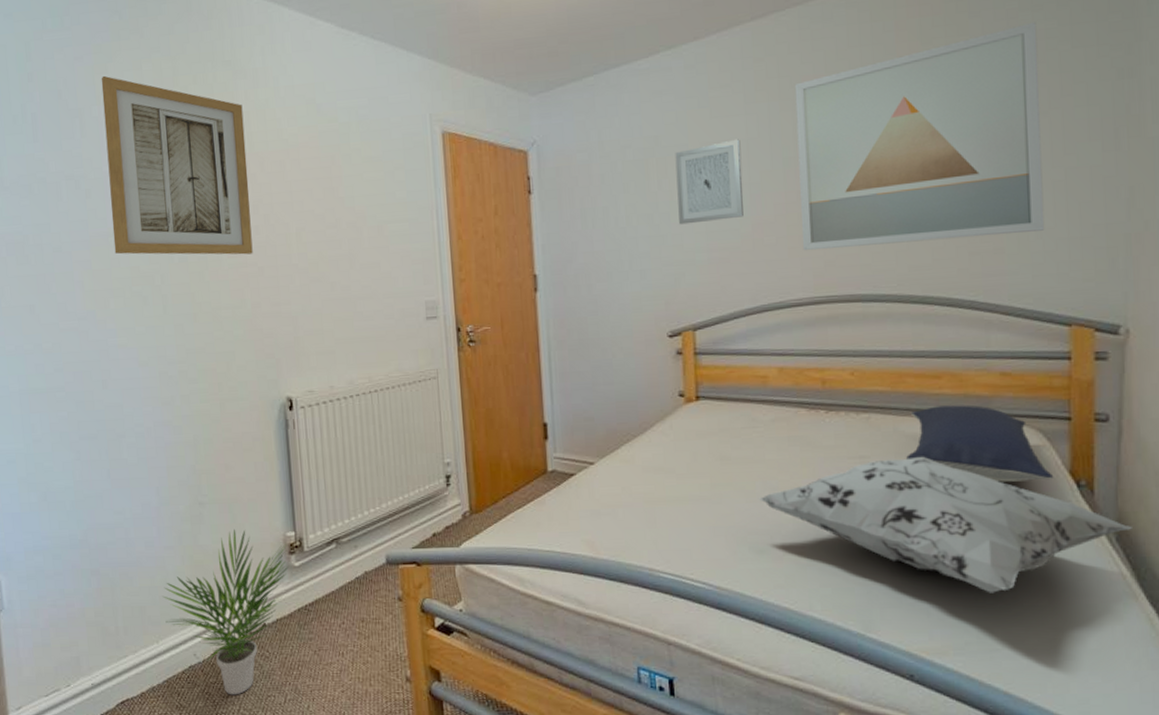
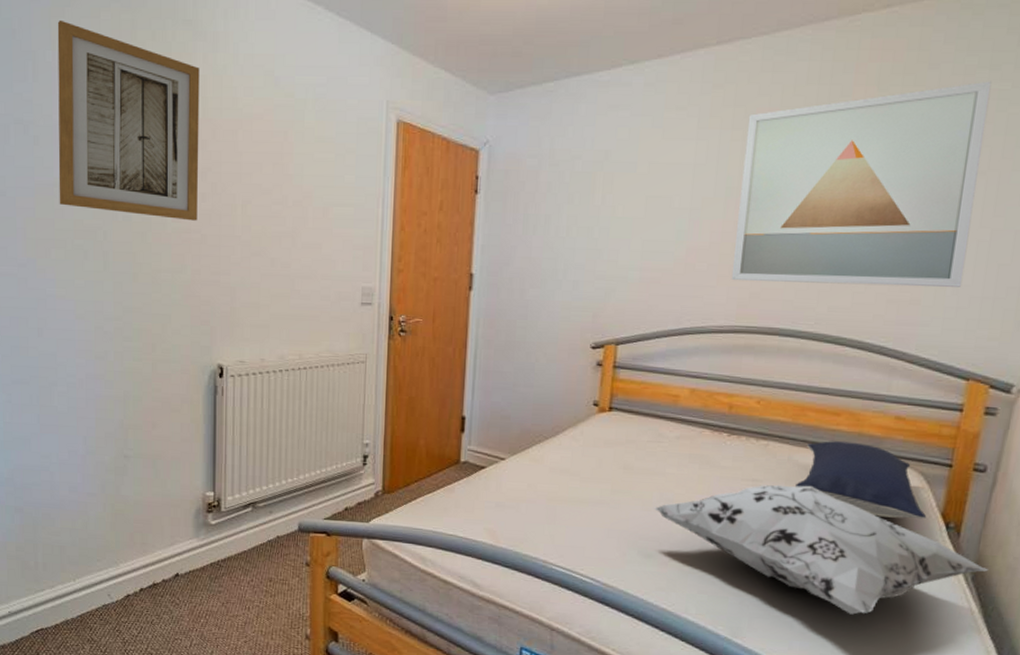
potted plant: present [162,528,288,695] -> none [82,483,205,635]
wall art: present [675,139,744,225] -> none [617,163,688,242]

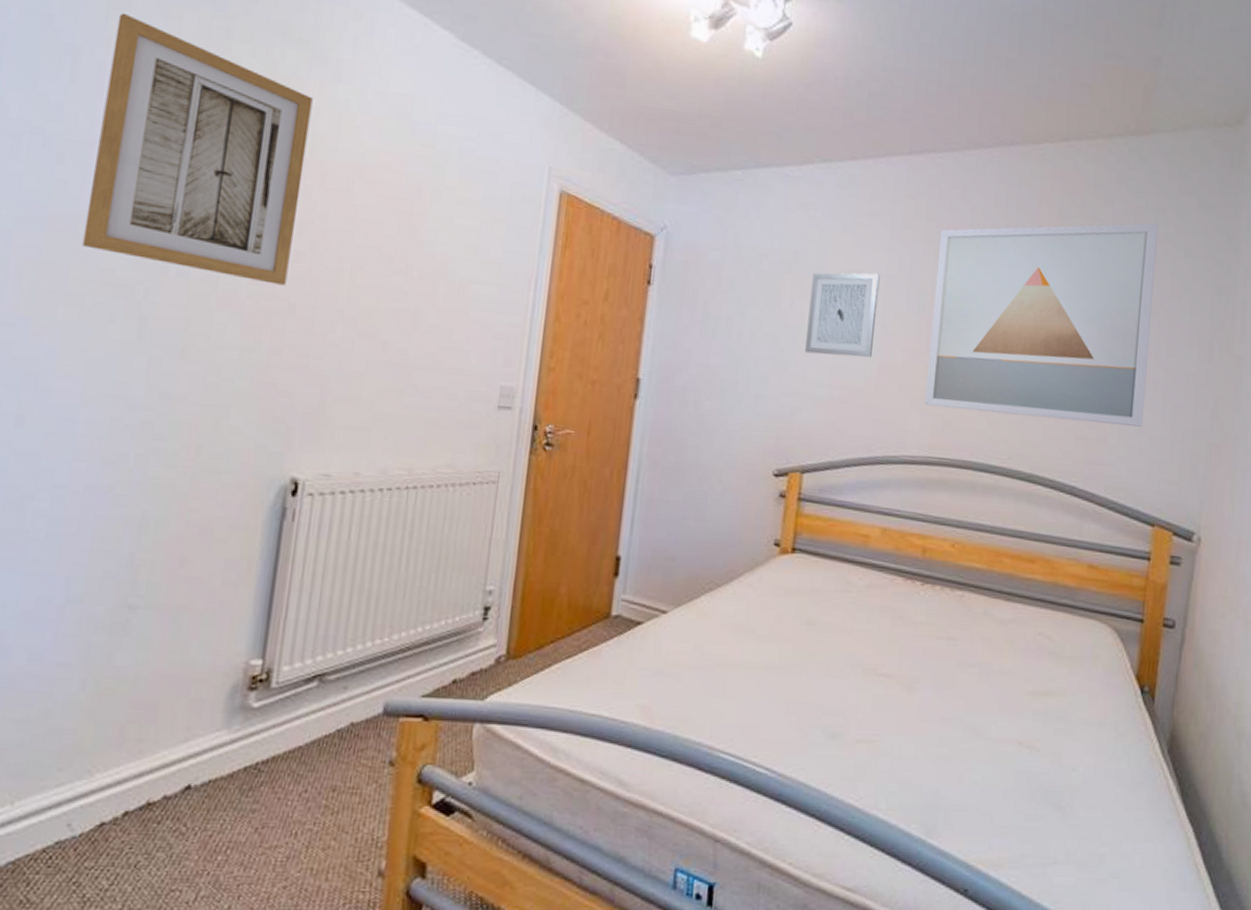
wall art: none [617,163,688,242] -> present [805,273,880,357]
decorative pillow: present [653,484,988,615] -> none [839,643,1182,801]
pillow: present [795,441,927,520] -> none [992,592,1122,683]

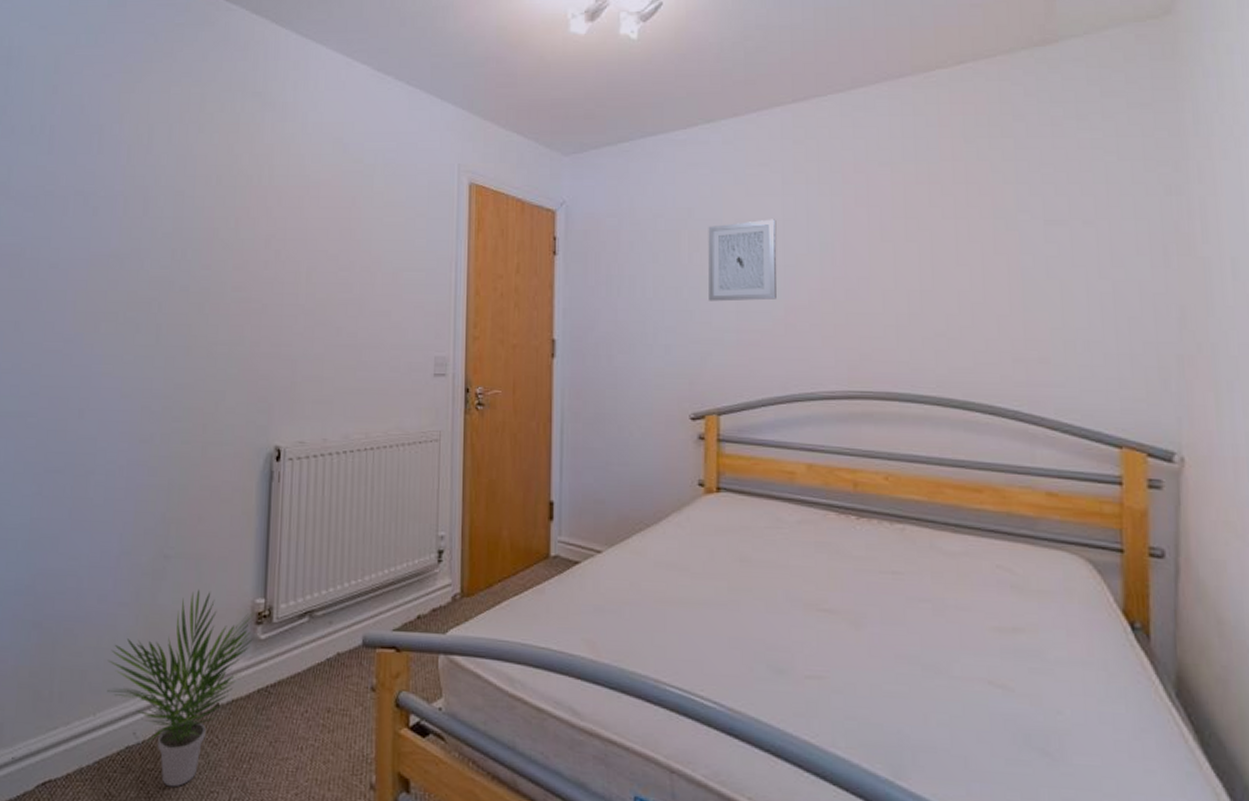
potted plant: none [33,647,247,888] -> present [107,589,254,787]
wall art: present [81,12,313,286] -> none [113,95,267,290]
wall art: present [924,223,1158,427] -> none [834,130,1093,344]

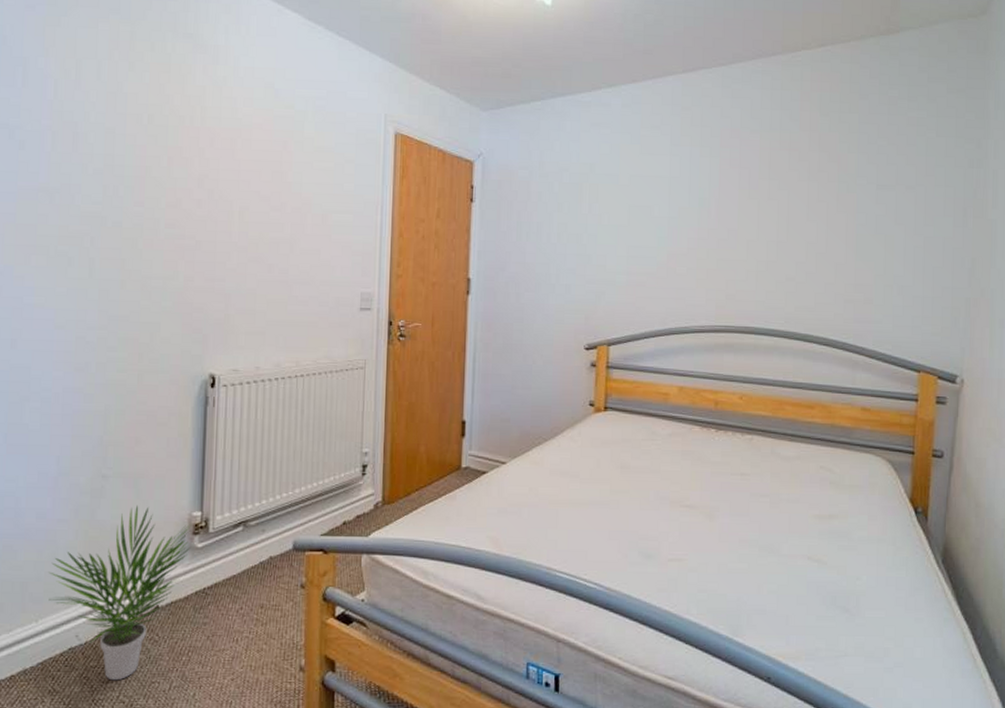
wall art: present [708,219,777,302] -> none [604,176,664,248]

